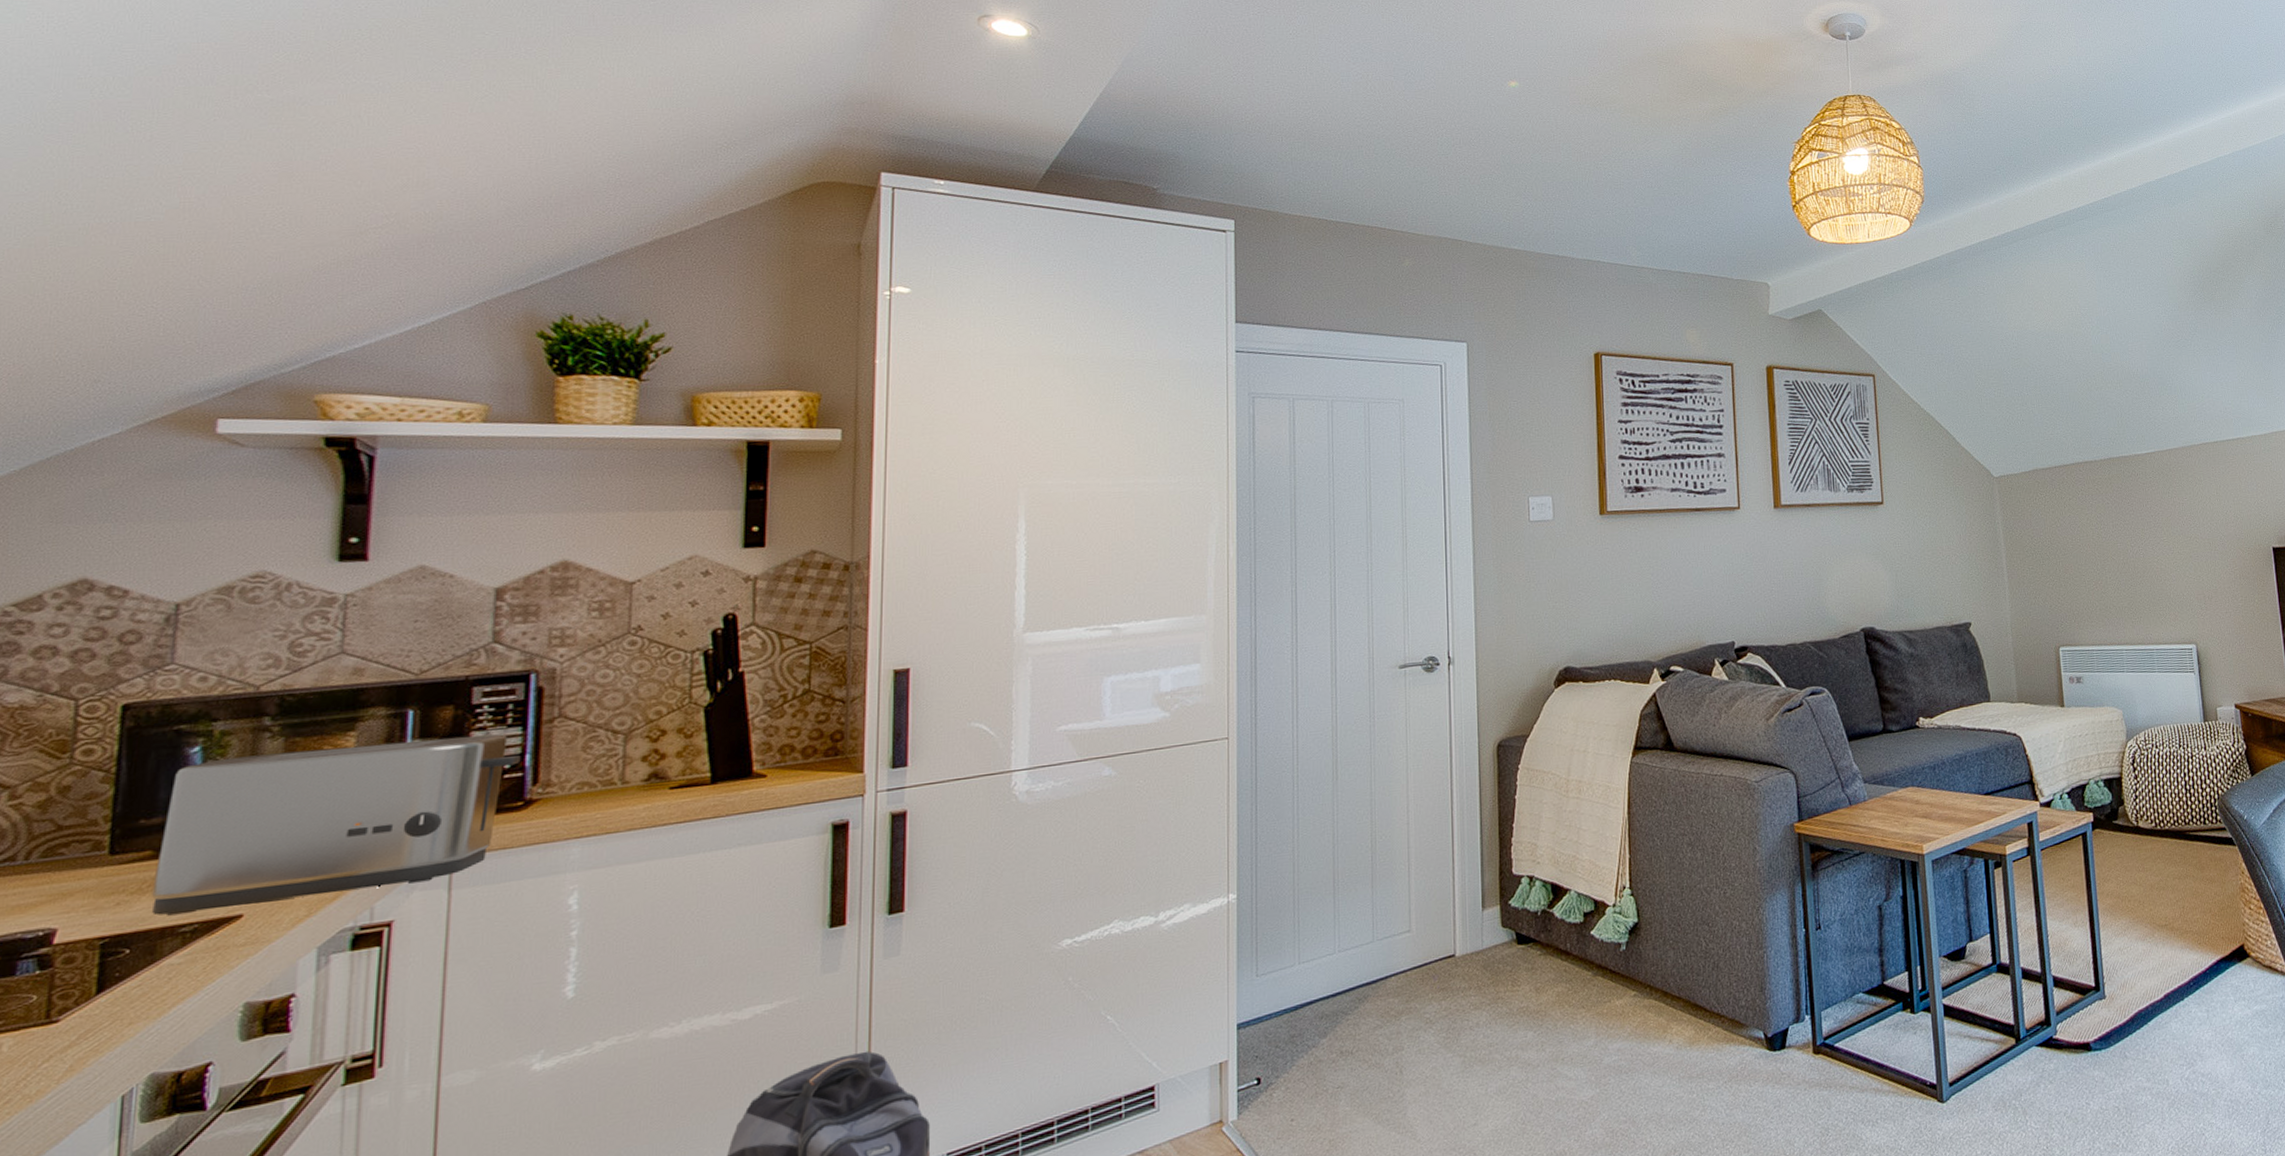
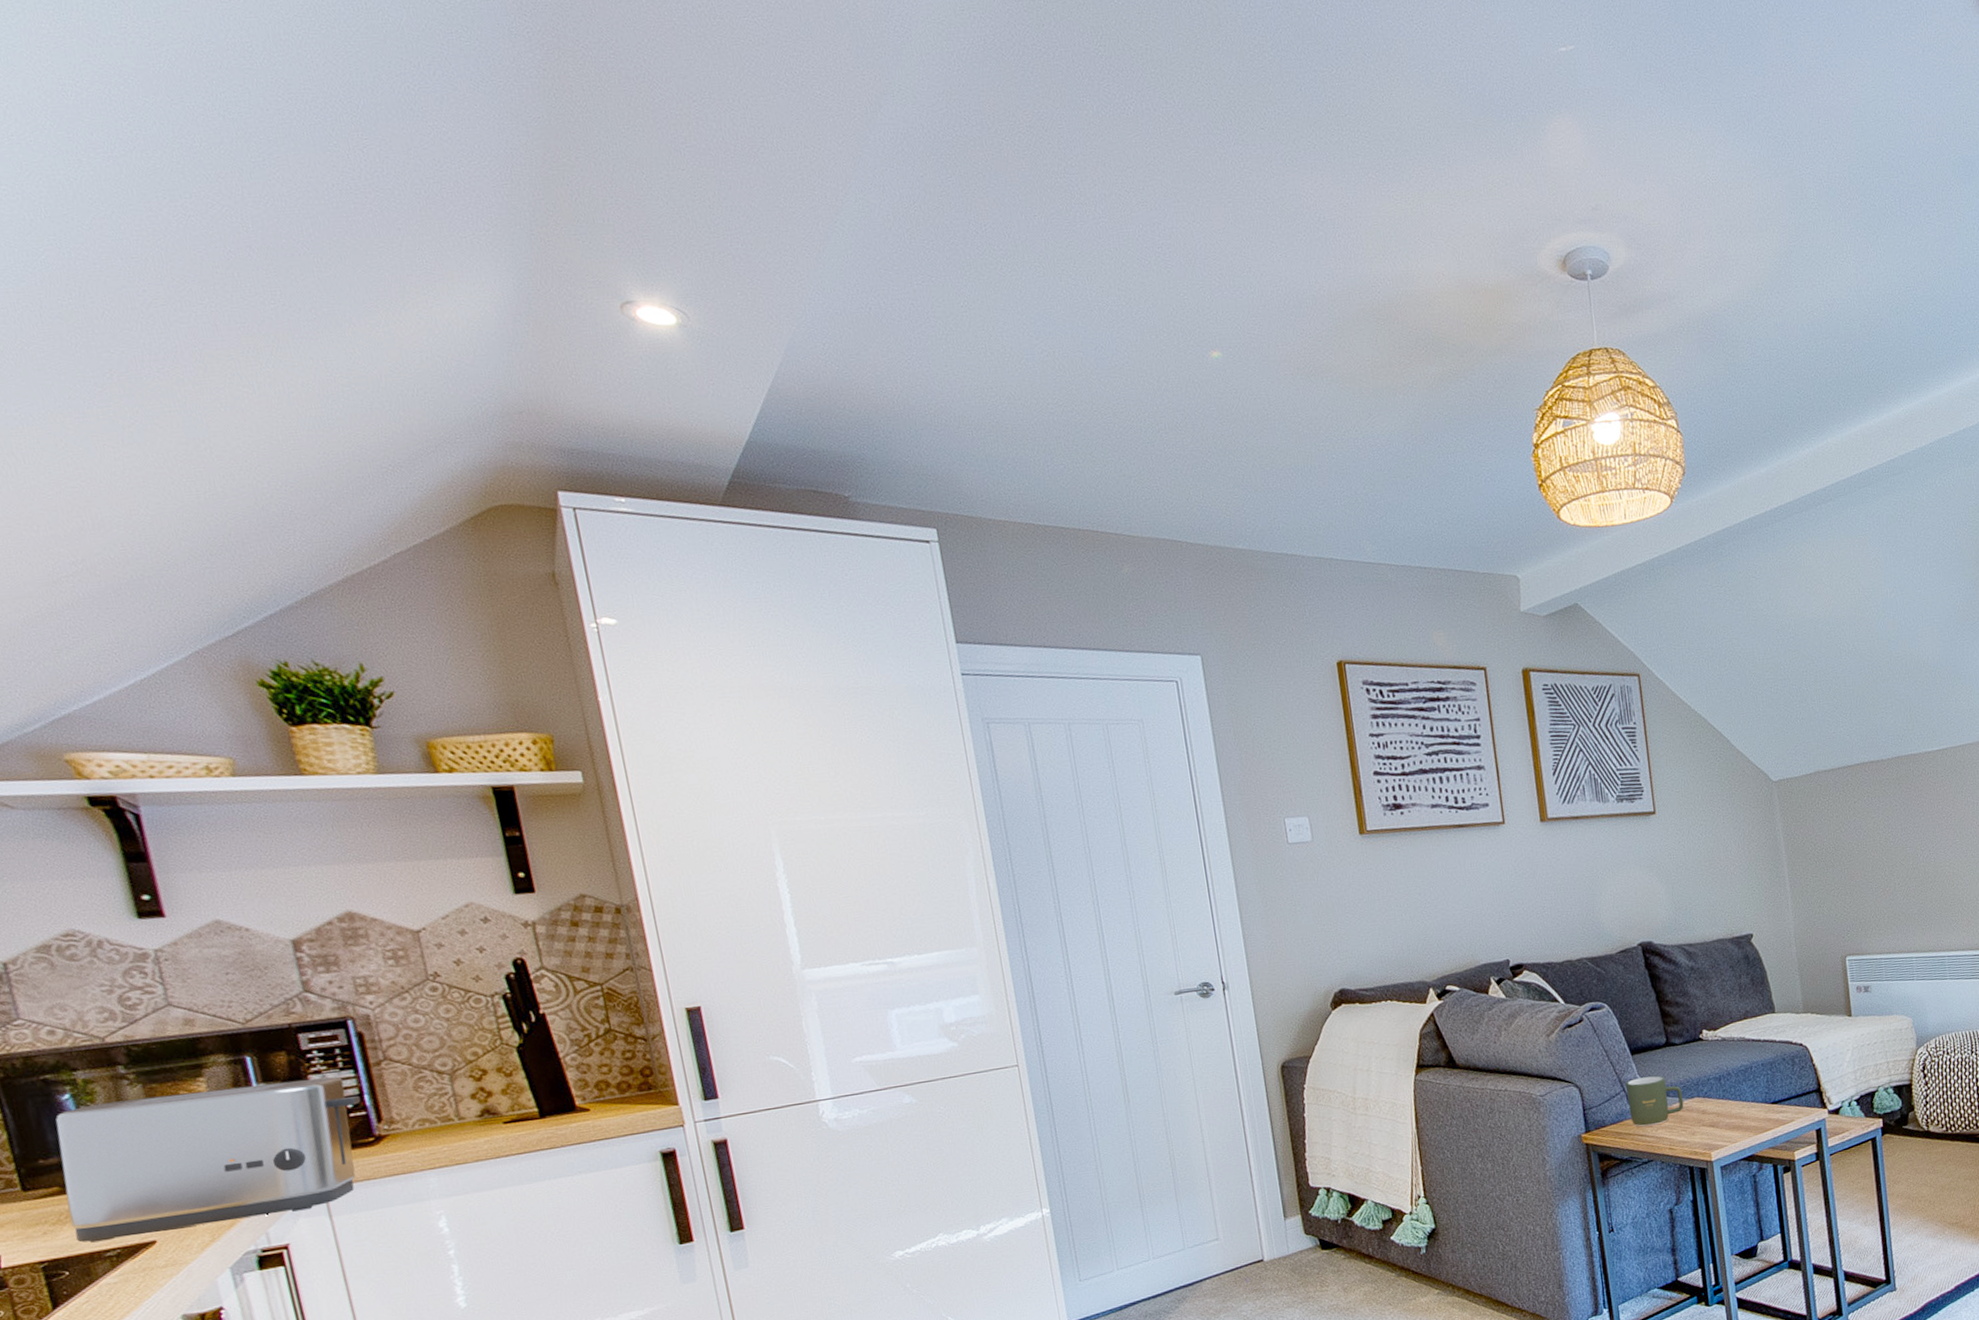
mug: none [1841,763,1898,817] -> present [1626,1075,1684,1128]

